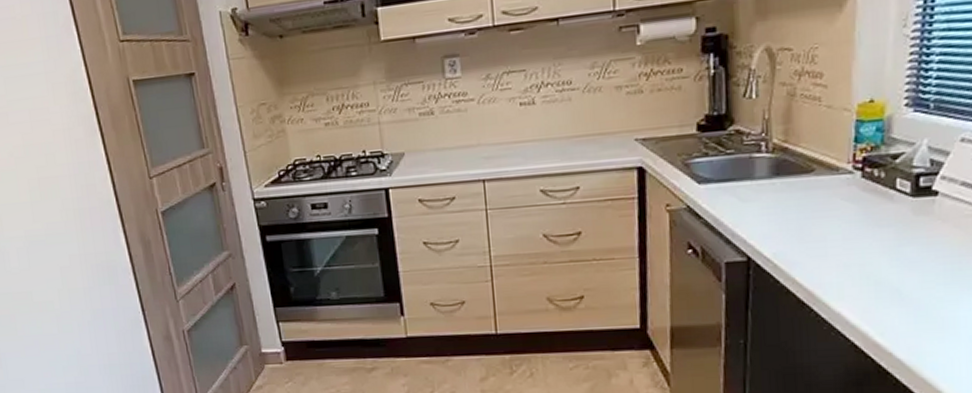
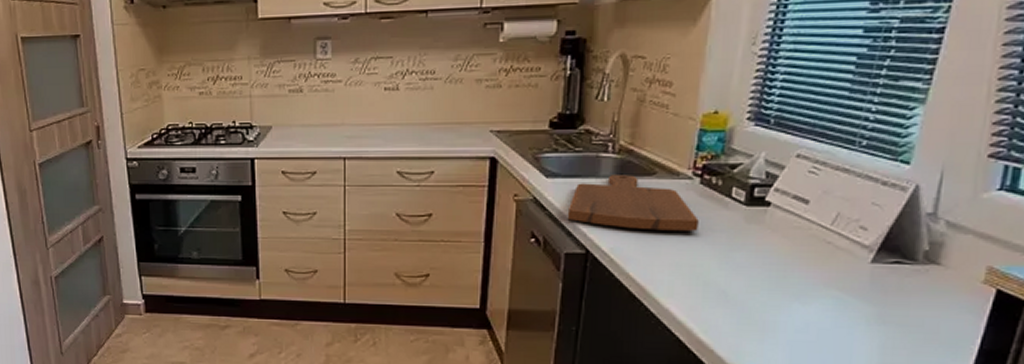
cutting board: none [724,174,864,231] -> present [567,175,699,231]

